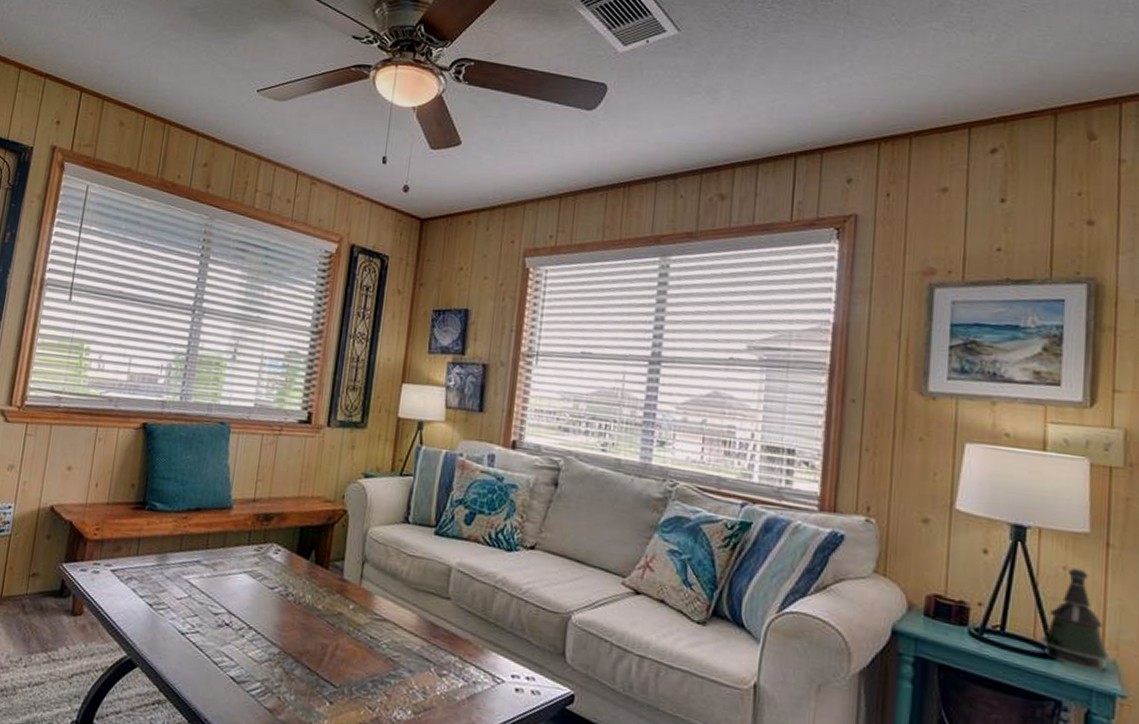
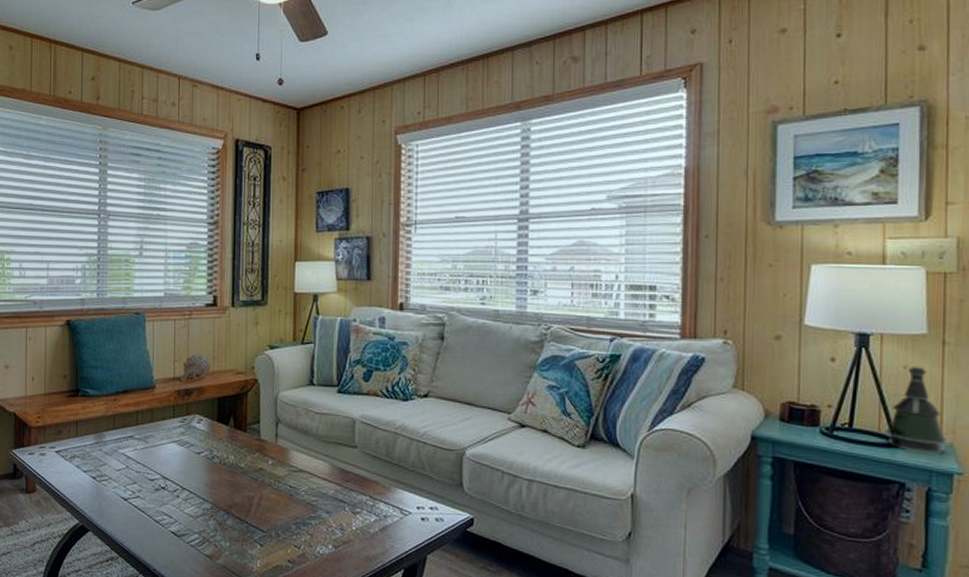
seashell: none [260,474,297,506] -> present [180,353,211,382]

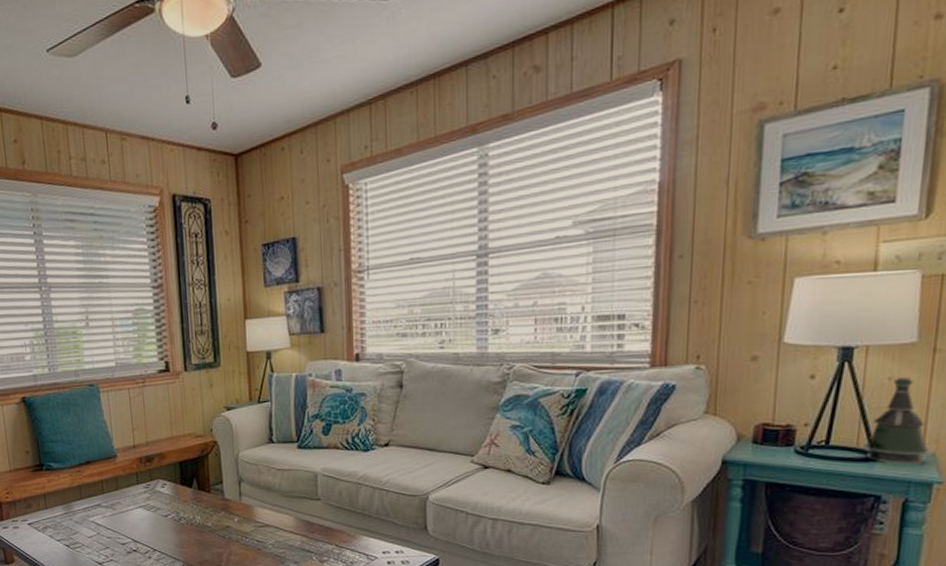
seashell: present [180,353,211,382] -> none [140,420,170,449]

